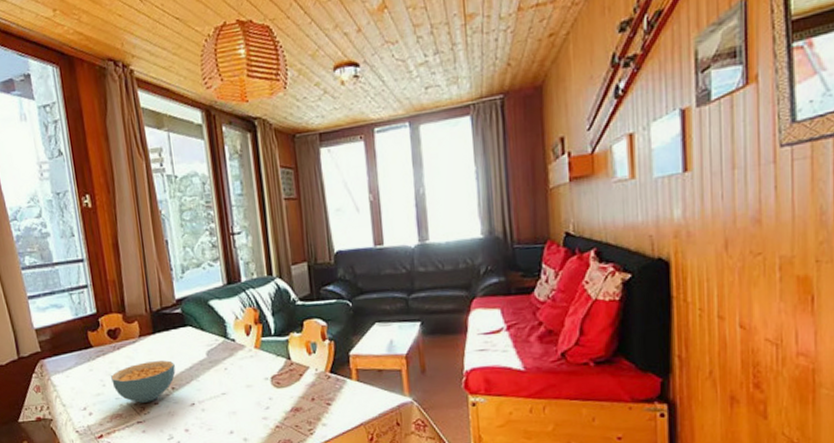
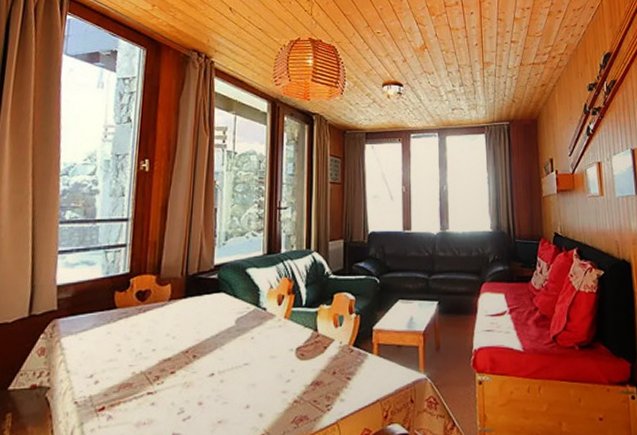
cereal bowl: present [111,360,176,403] -> none [129,326,201,371]

